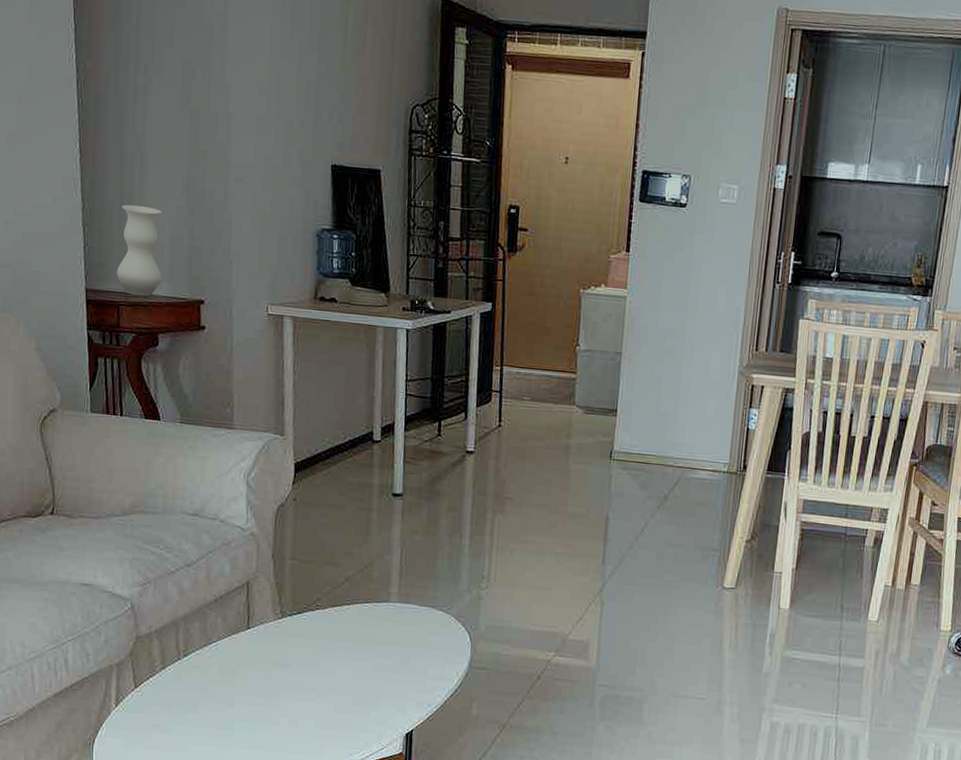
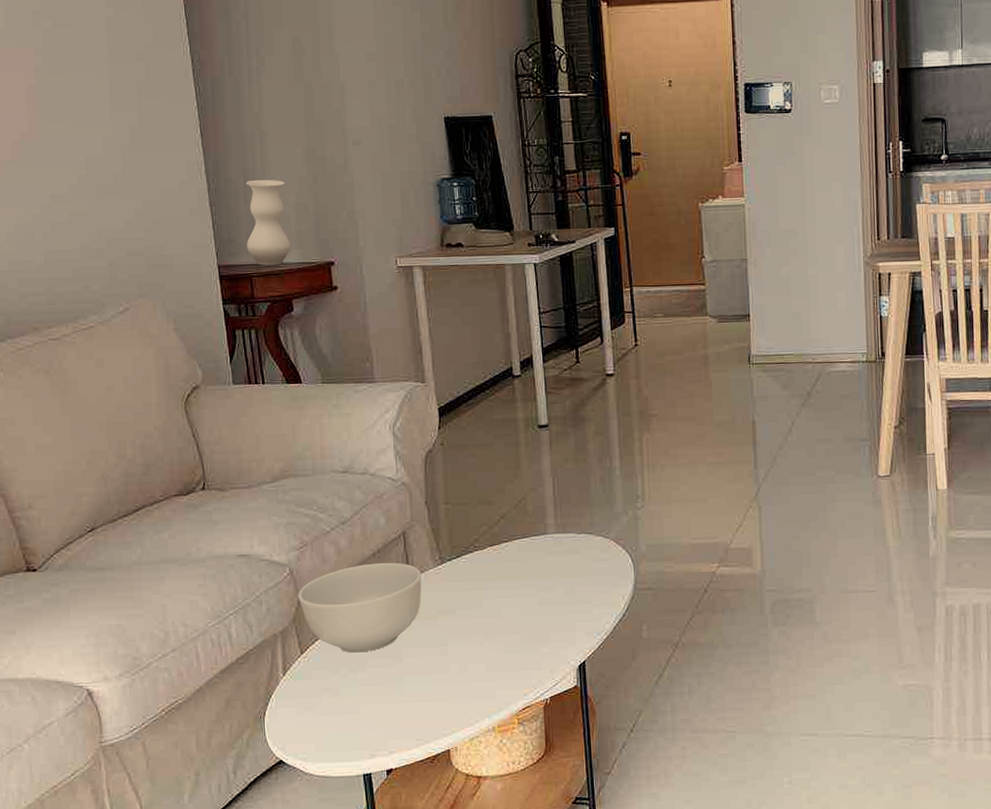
bowl: none [137,608,262,694] -> present [298,562,422,653]

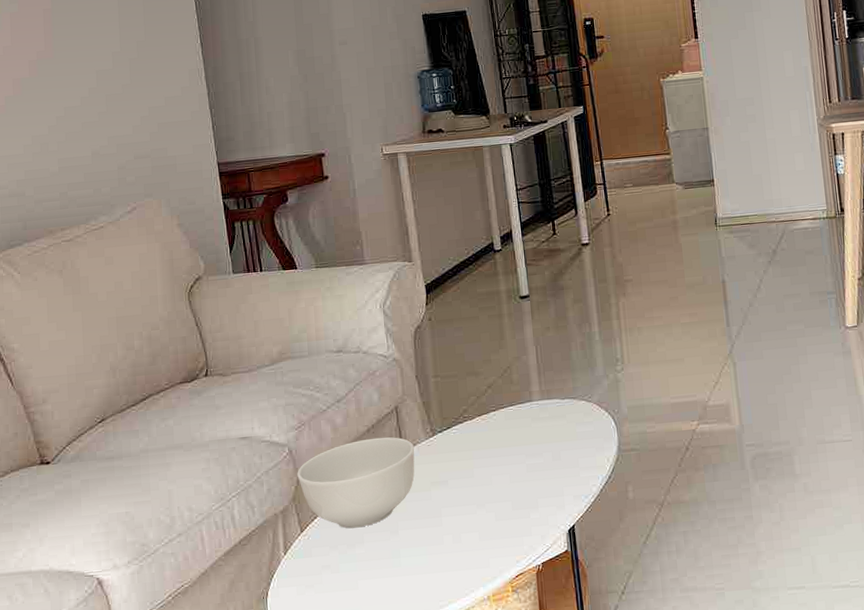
vase: present [245,179,291,267] -> none [242,81,285,161]

